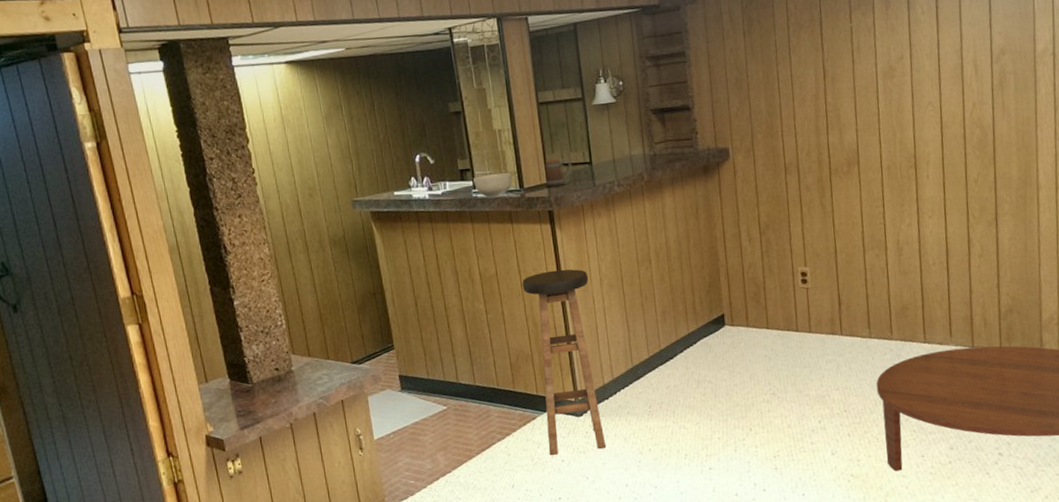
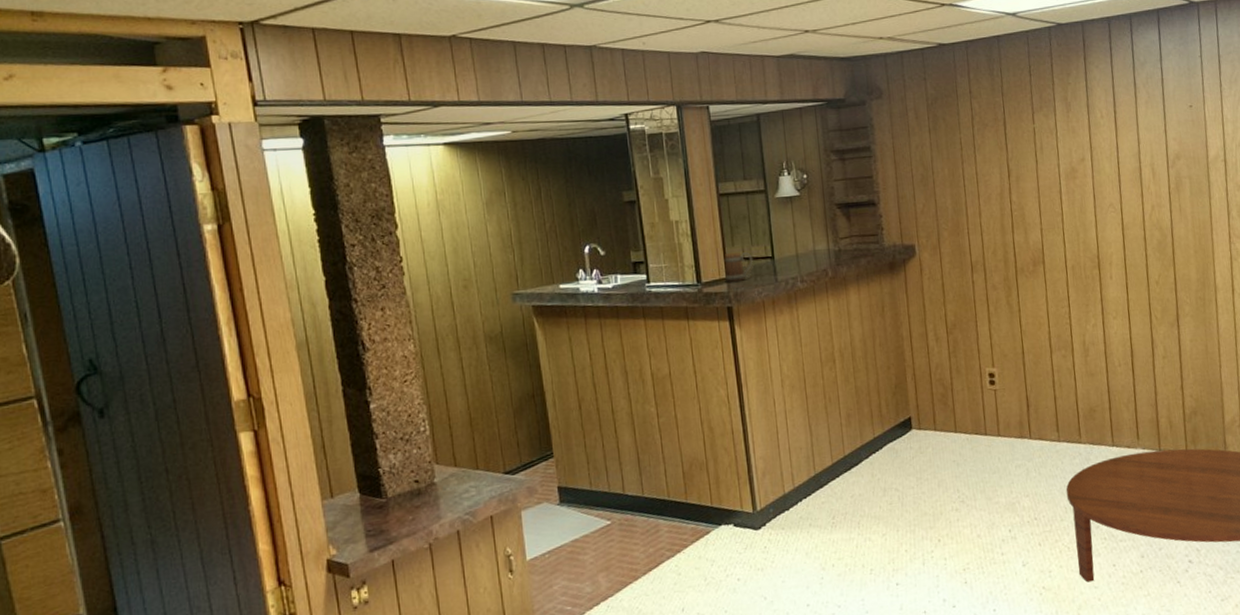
bowl: present [473,172,513,198] -> none [647,265,690,292]
bar stool: present [522,269,606,455] -> none [697,369,786,574]

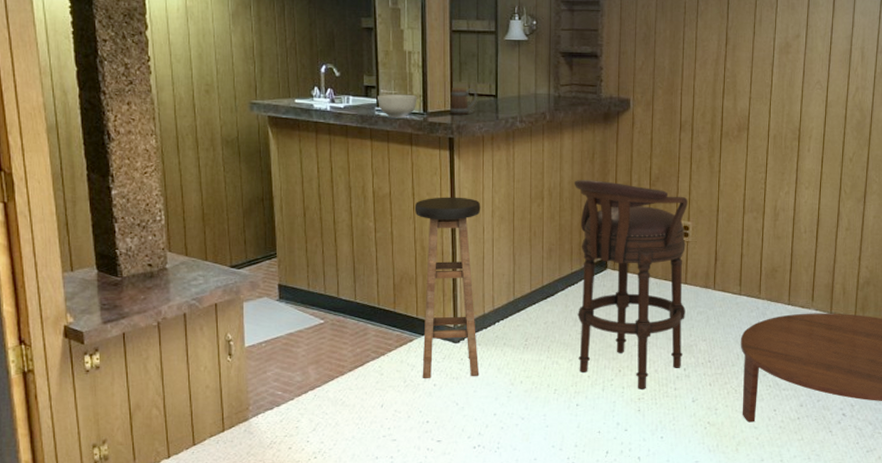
bowl: none [647,265,690,292] -> present [378,94,417,117]
bar stool: none [697,369,786,574] -> present [414,197,481,378]
bar stool: none [865,334,1006,559] -> present [573,180,688,389]

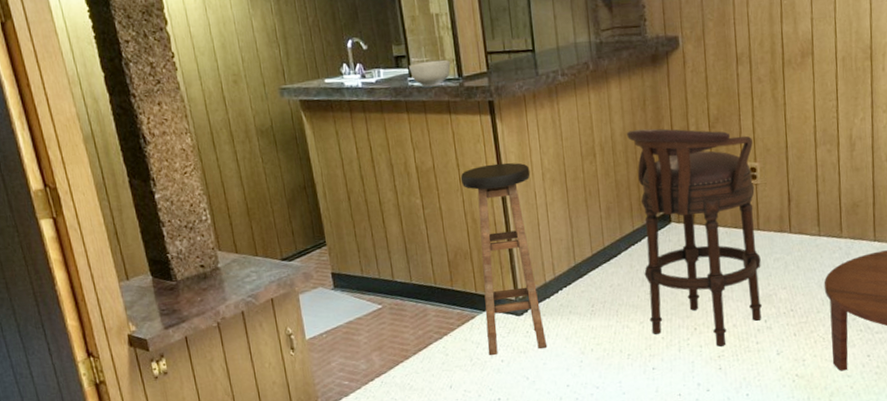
beer mug: present [449,87,477,116] -> none [484,45,514,77]

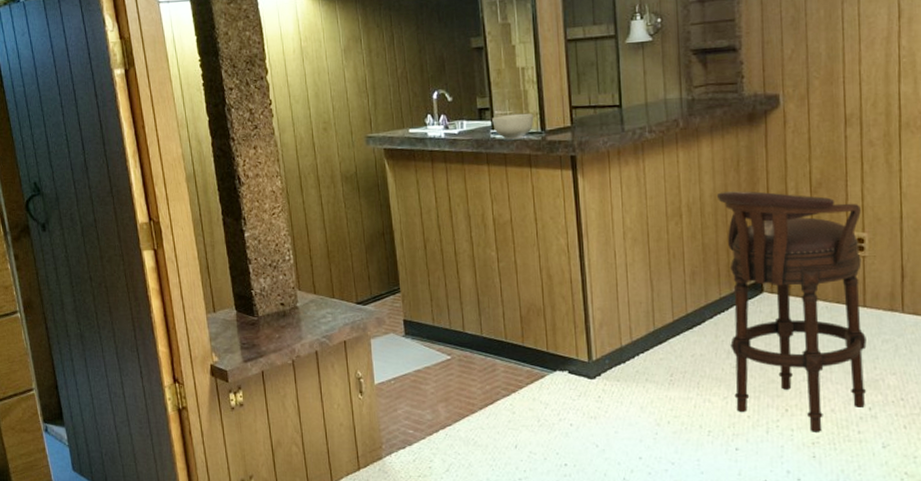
bar stool: present [460,162,547,355] -> none [538,219,620,417]

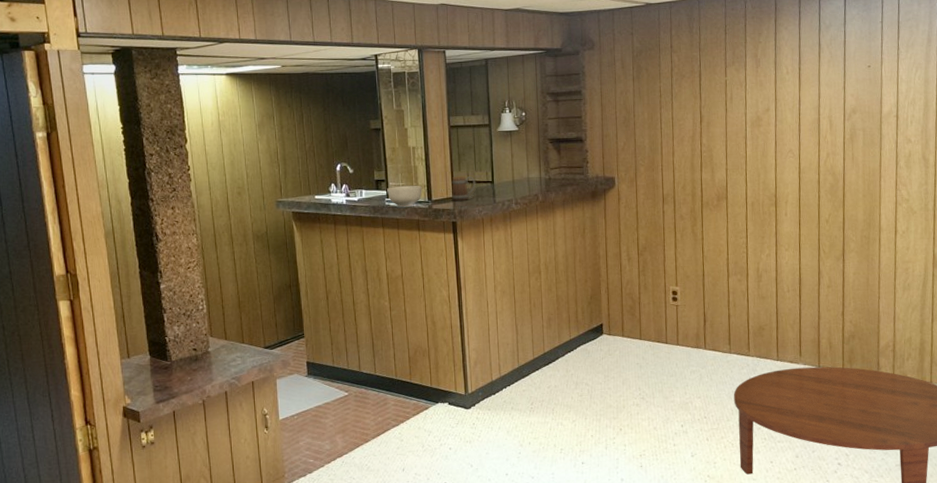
beer mug: none [569,99,599,132] -> present [451,176,476,202]
bar stool: present [716,191,867,432] -> none [567,253,679,446]

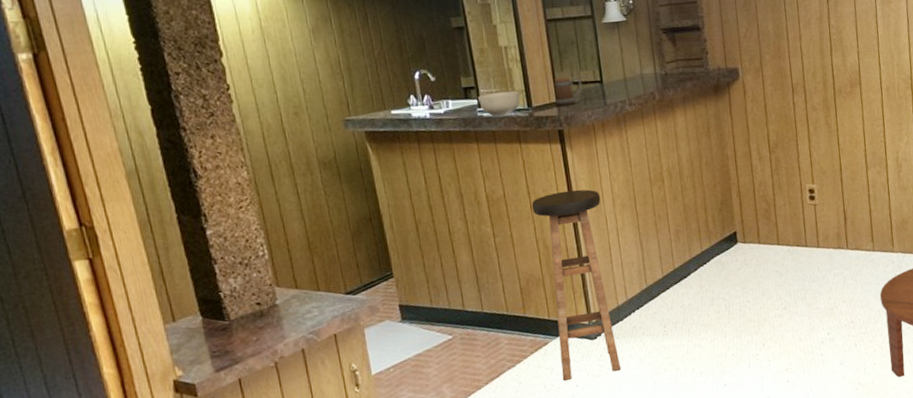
bar stool: none [424,275,491,443] -> present [531,189,622,381]

